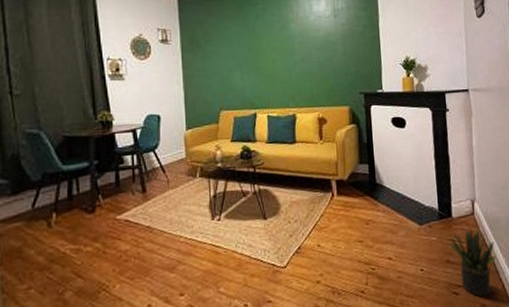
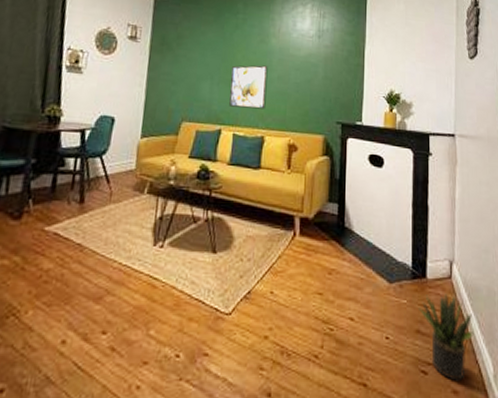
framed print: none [257,50,293,92] -> present [229,65,268,109]

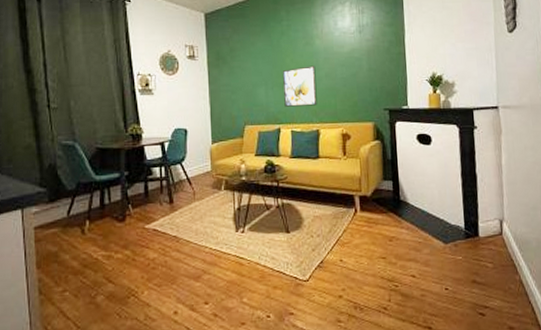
potted plant: present [418,293,474,381] -> none [473,248,526,319]

